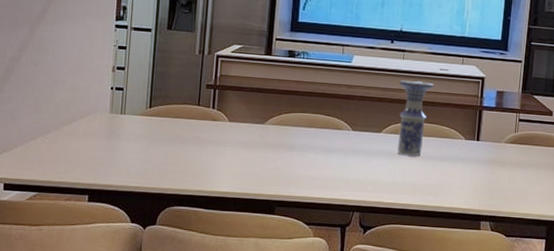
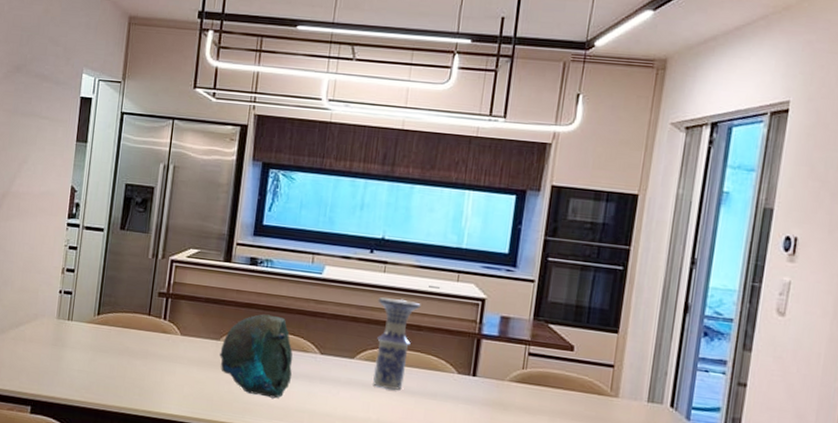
decorative bowl: none [265,99,330,171] -> present [220,314,293,398]

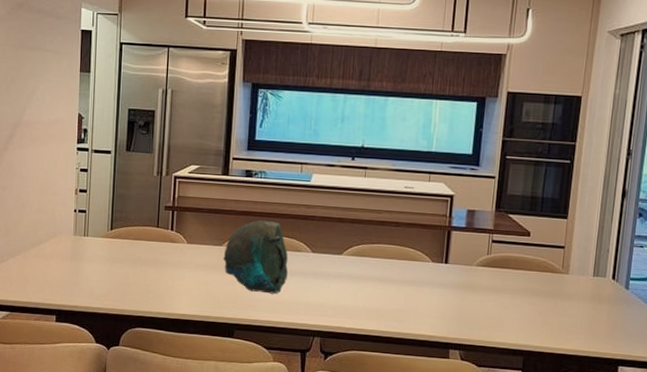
vase: present [373,296,421,390] -> none [359,198,398,280]

